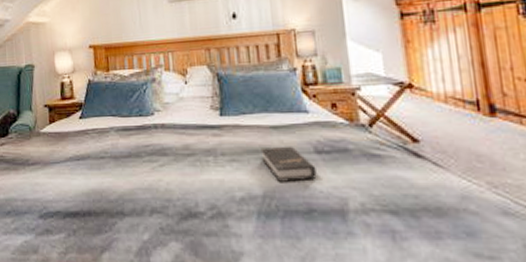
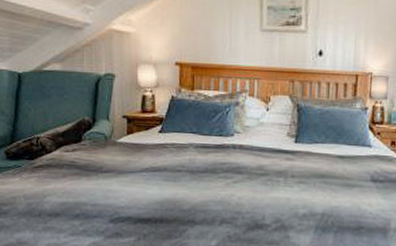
hardback book: present [260,146,317,182] -> none [326,173,370,204]

